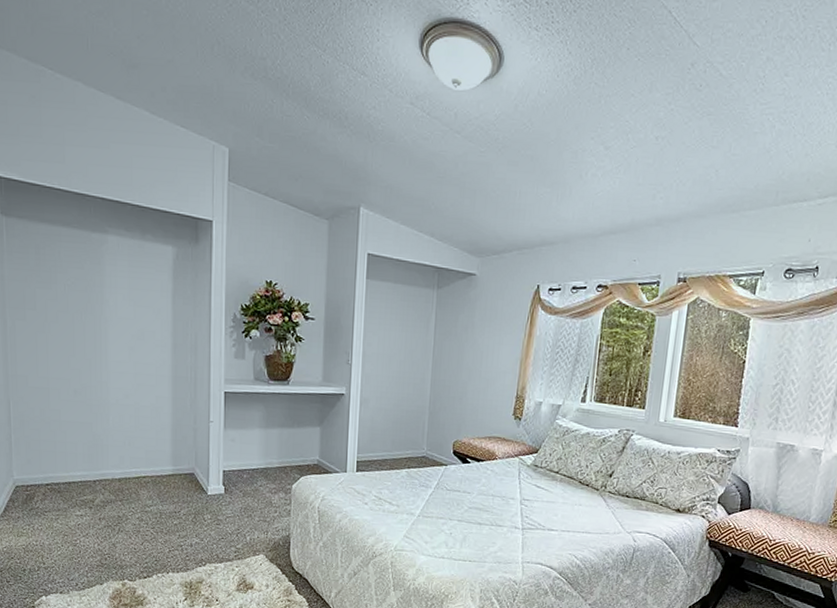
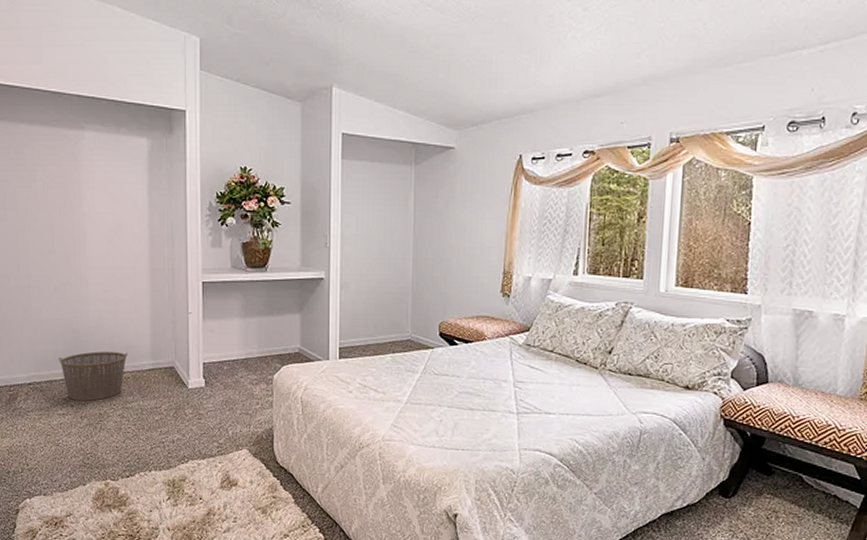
basket: none [78,455,148,504] -> present [59,351,128,402]

